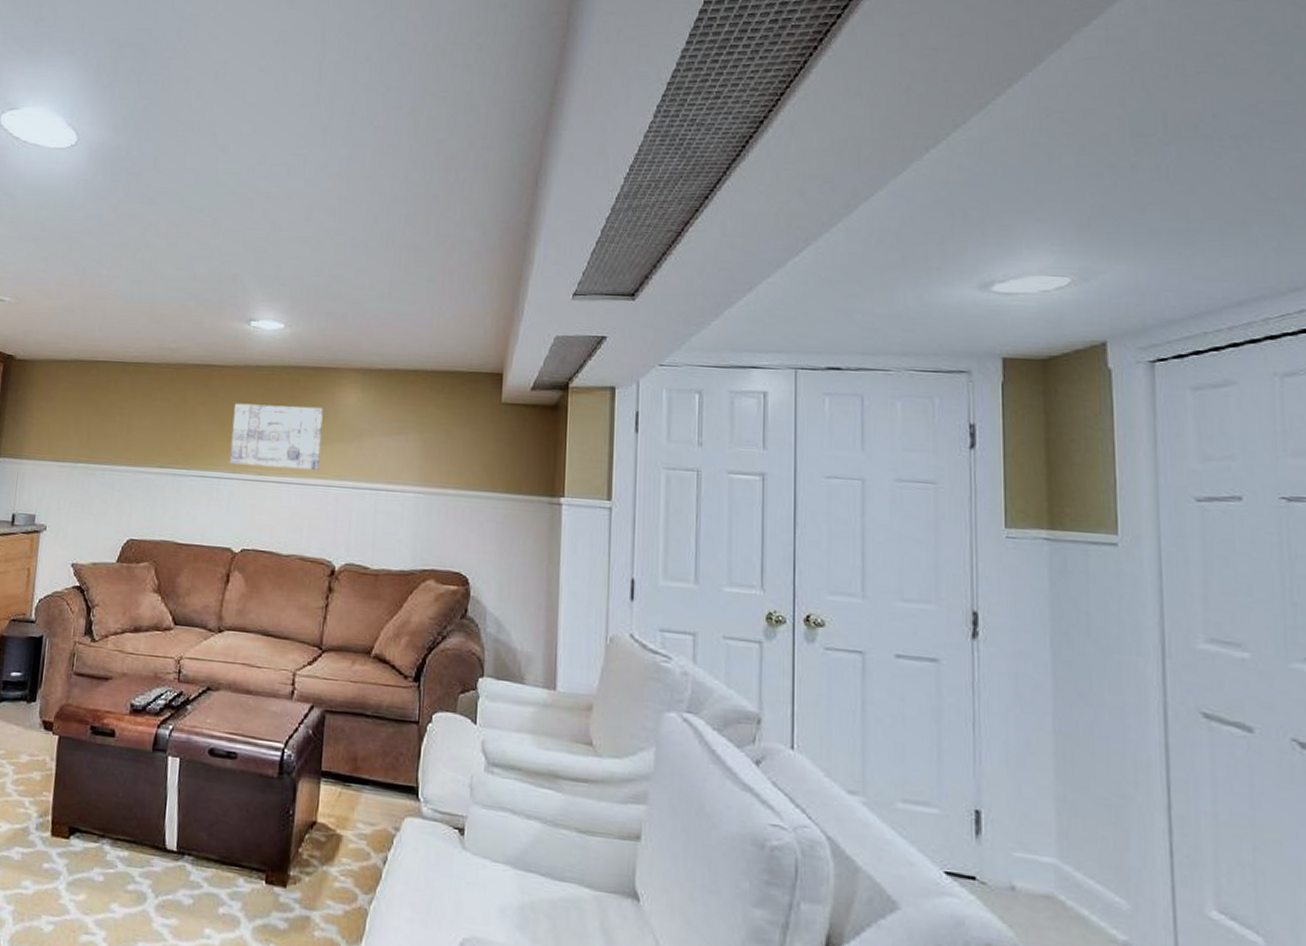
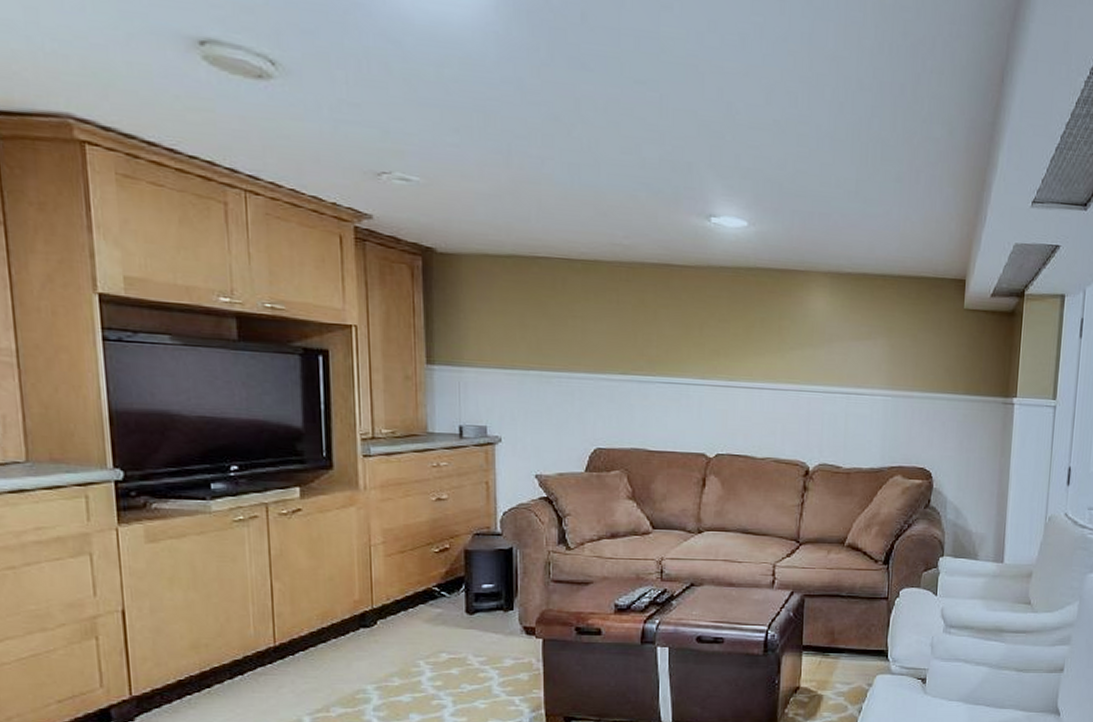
wall art: present [229,403,323,470] -> none [697,306,792,375]

